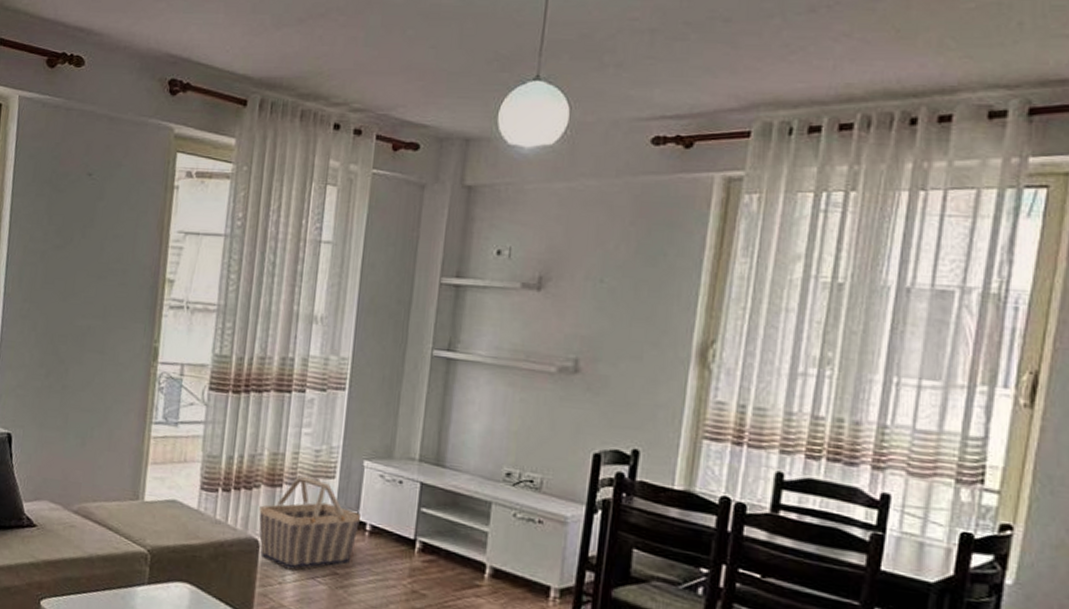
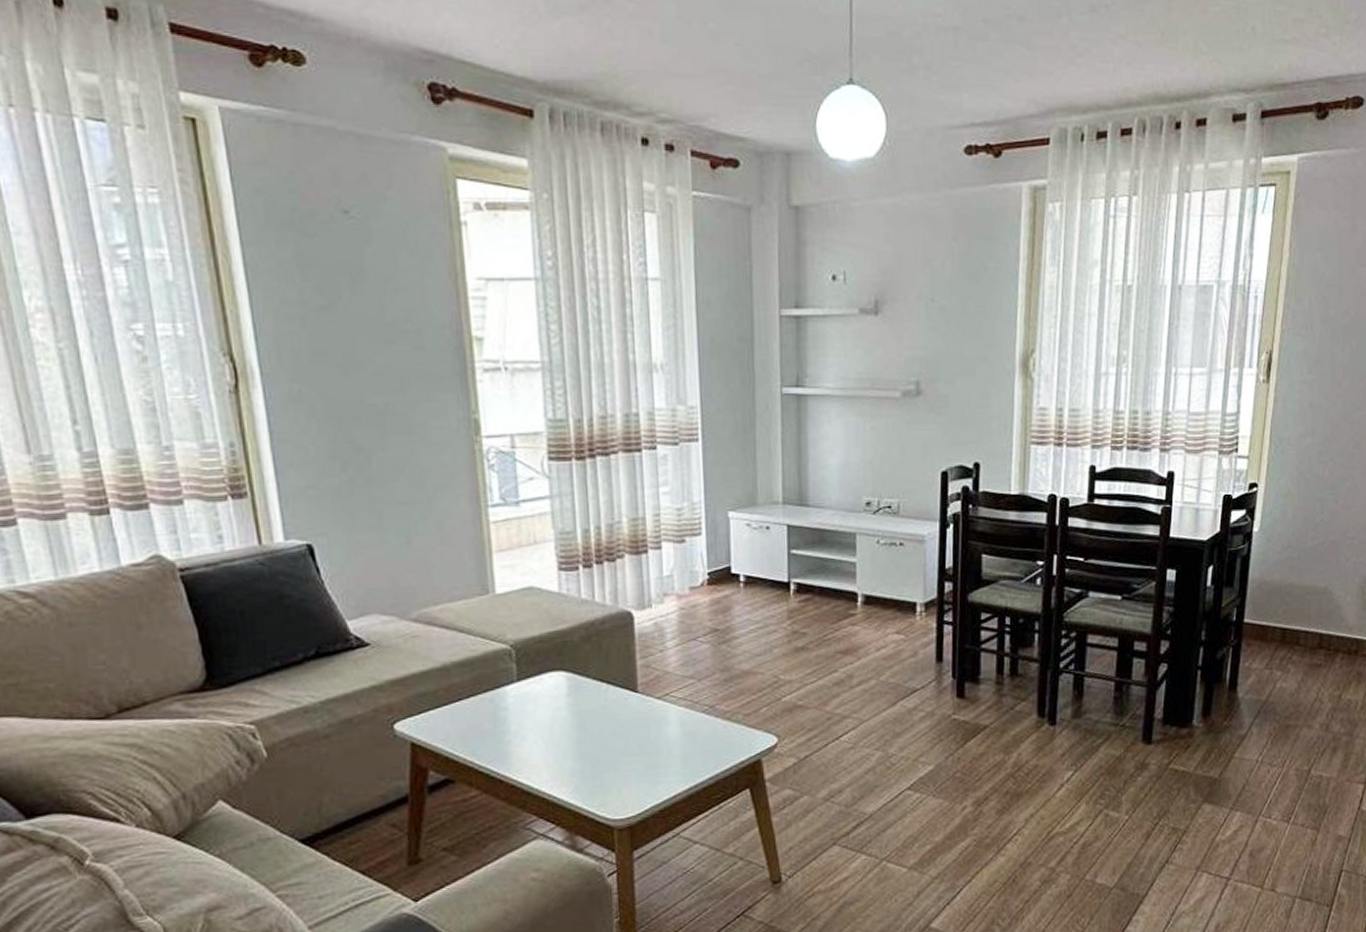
basket: present [259,476,362,570] -> none [627,537,734,635]

